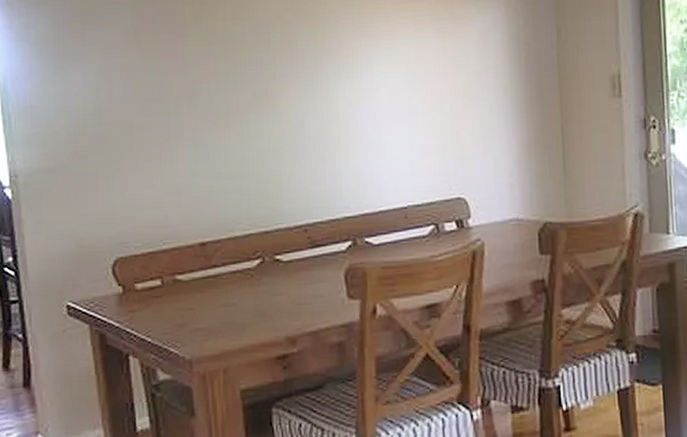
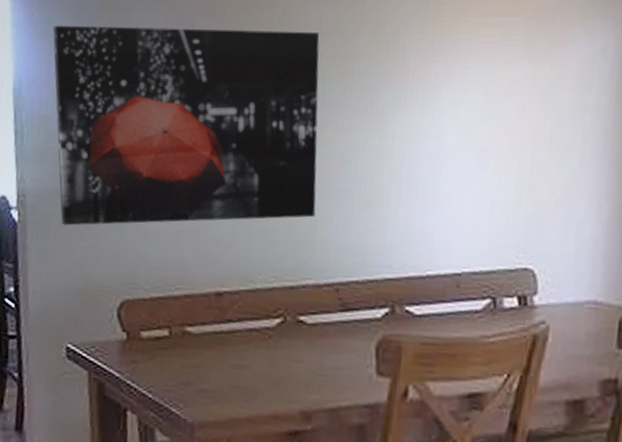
wall art: none [31,23,280,198] -> present [52,25,320,226]

